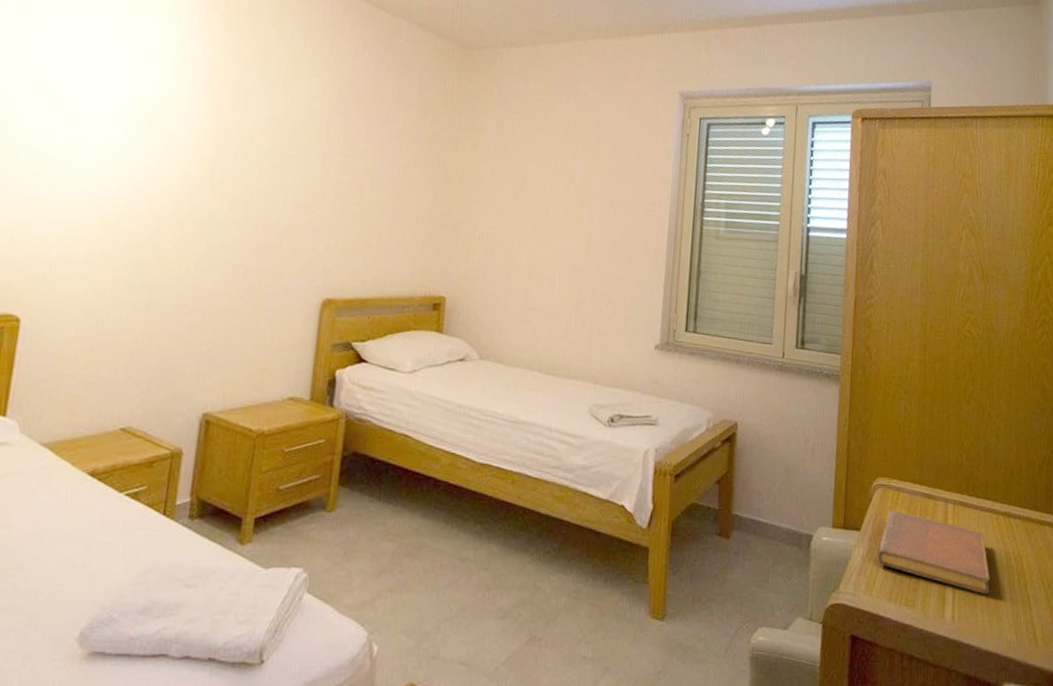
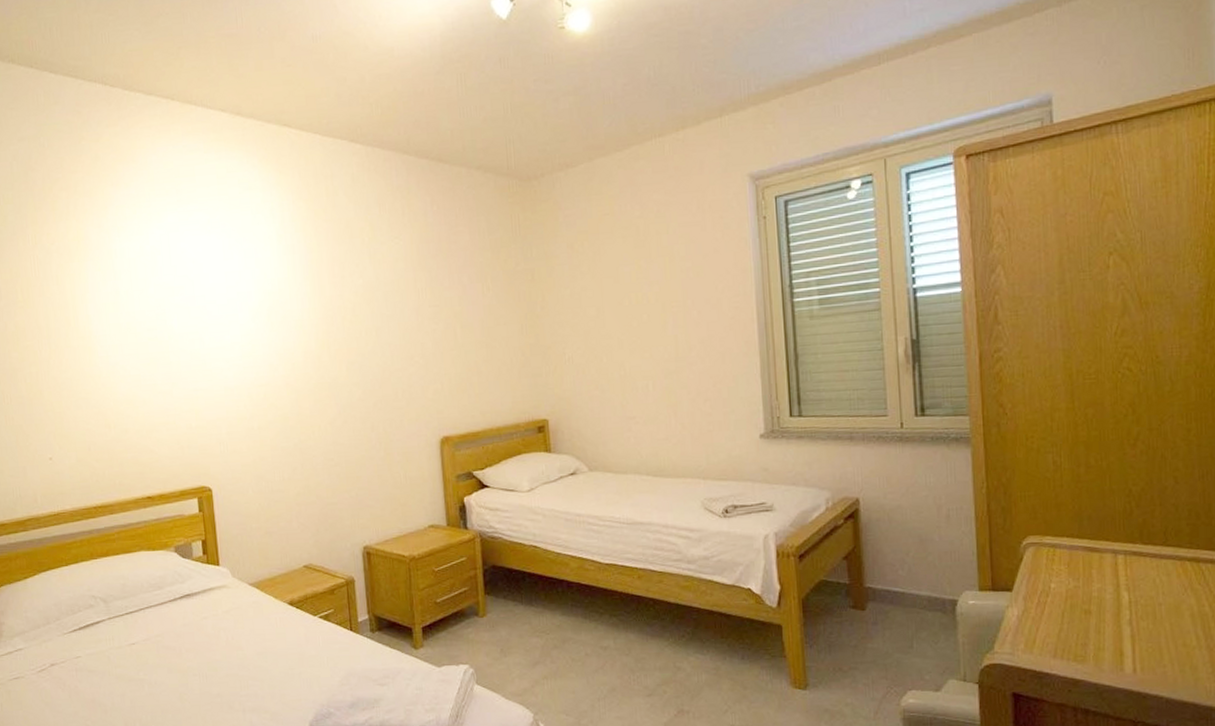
notebook: present [877,509,990,594] -> none [1035,567,1179,644]

